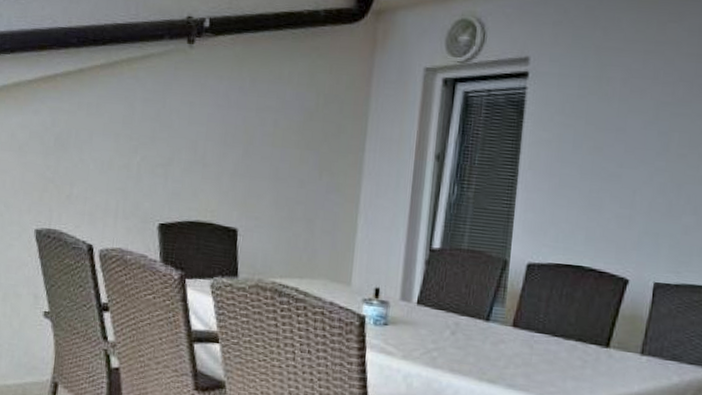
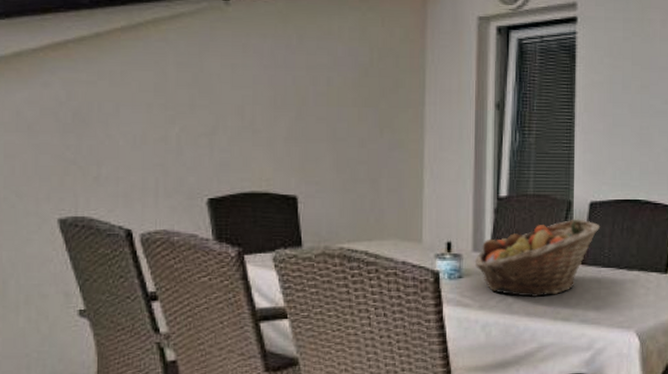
fruit basket: none [401,279,537,355] -> present [474,219,601,297]

